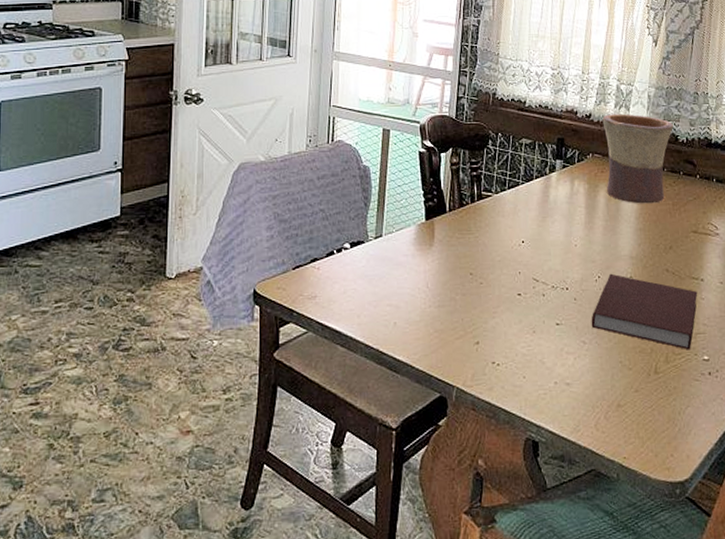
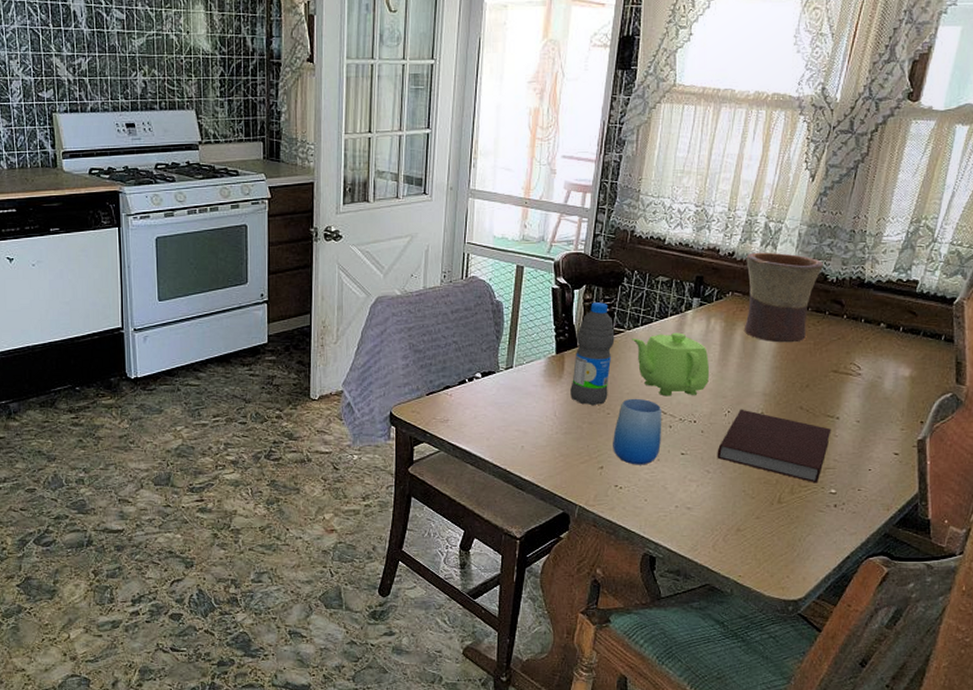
water bottle: none [442,166,483,276] -> present [570,302,615,406]
cup: none [487,265,536,339] -> present [613,398,662,465]
teapot: none [500,195,577,263] -> present [632,332,709,397]

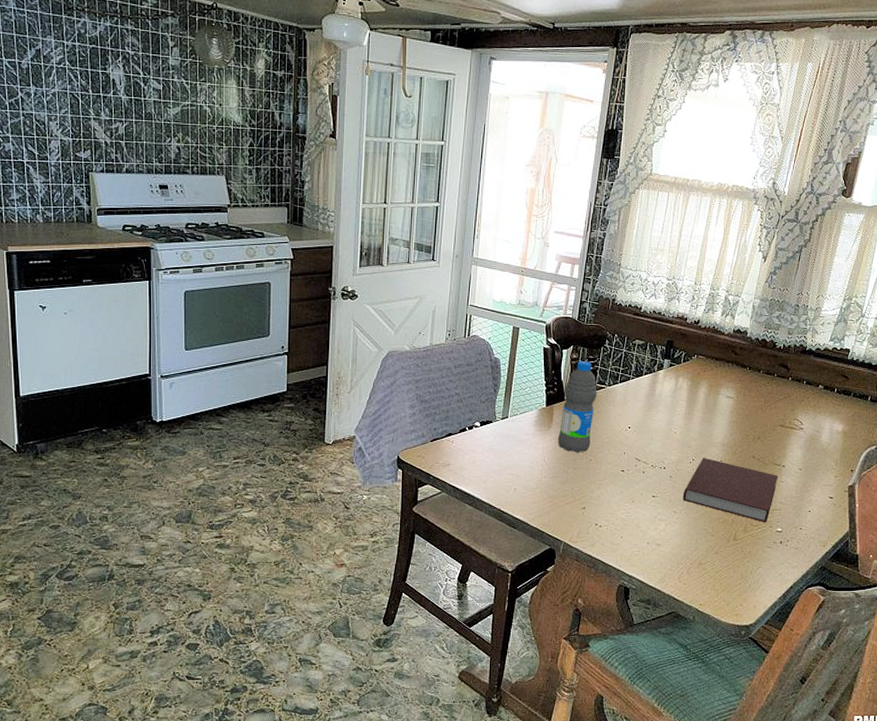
cup: present [613,398,662,465] -> none [594,446,637,506]
teapot: present [632,332,709,397] -> none [612,389,677,446]
flower pot: present [745,252,823,343] -> none [707,321,773,400]

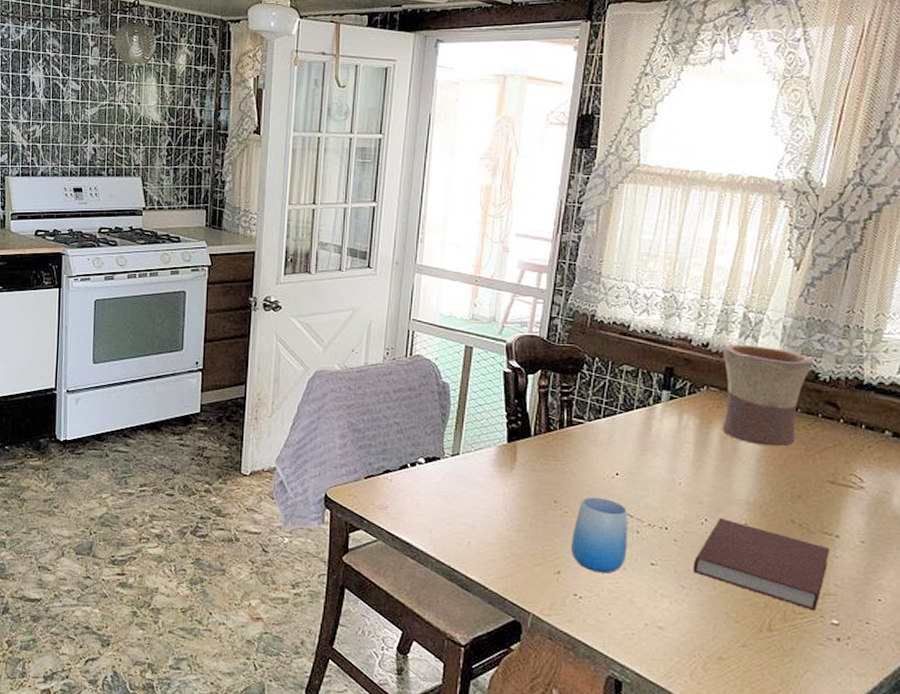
water bottle: present [558,361,597,453] -> none [523,389,573,503]
cup: none [594,446,637,506] -> present [571,497,628,574]
flower pot: none [707,321,773,400] -> present [722,344,813,447]

